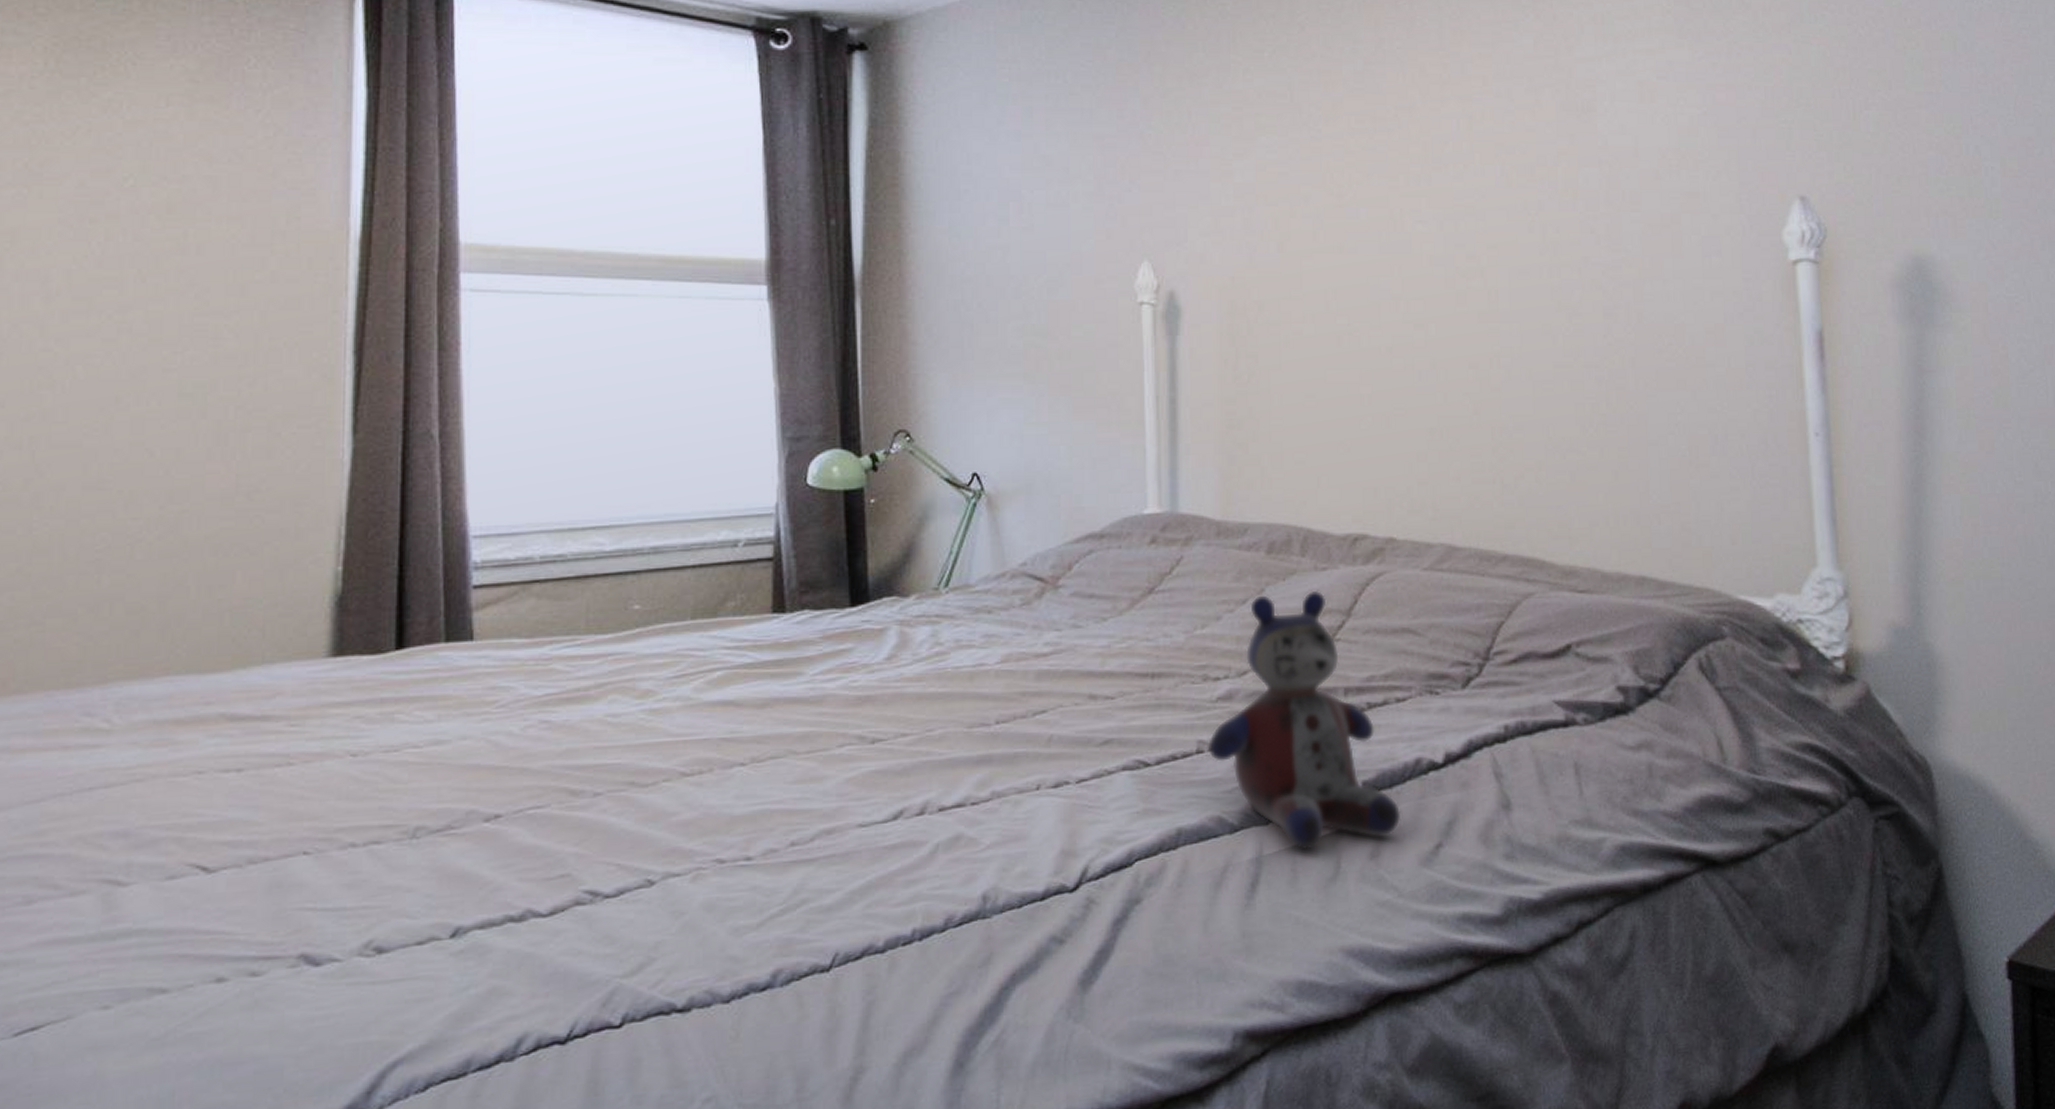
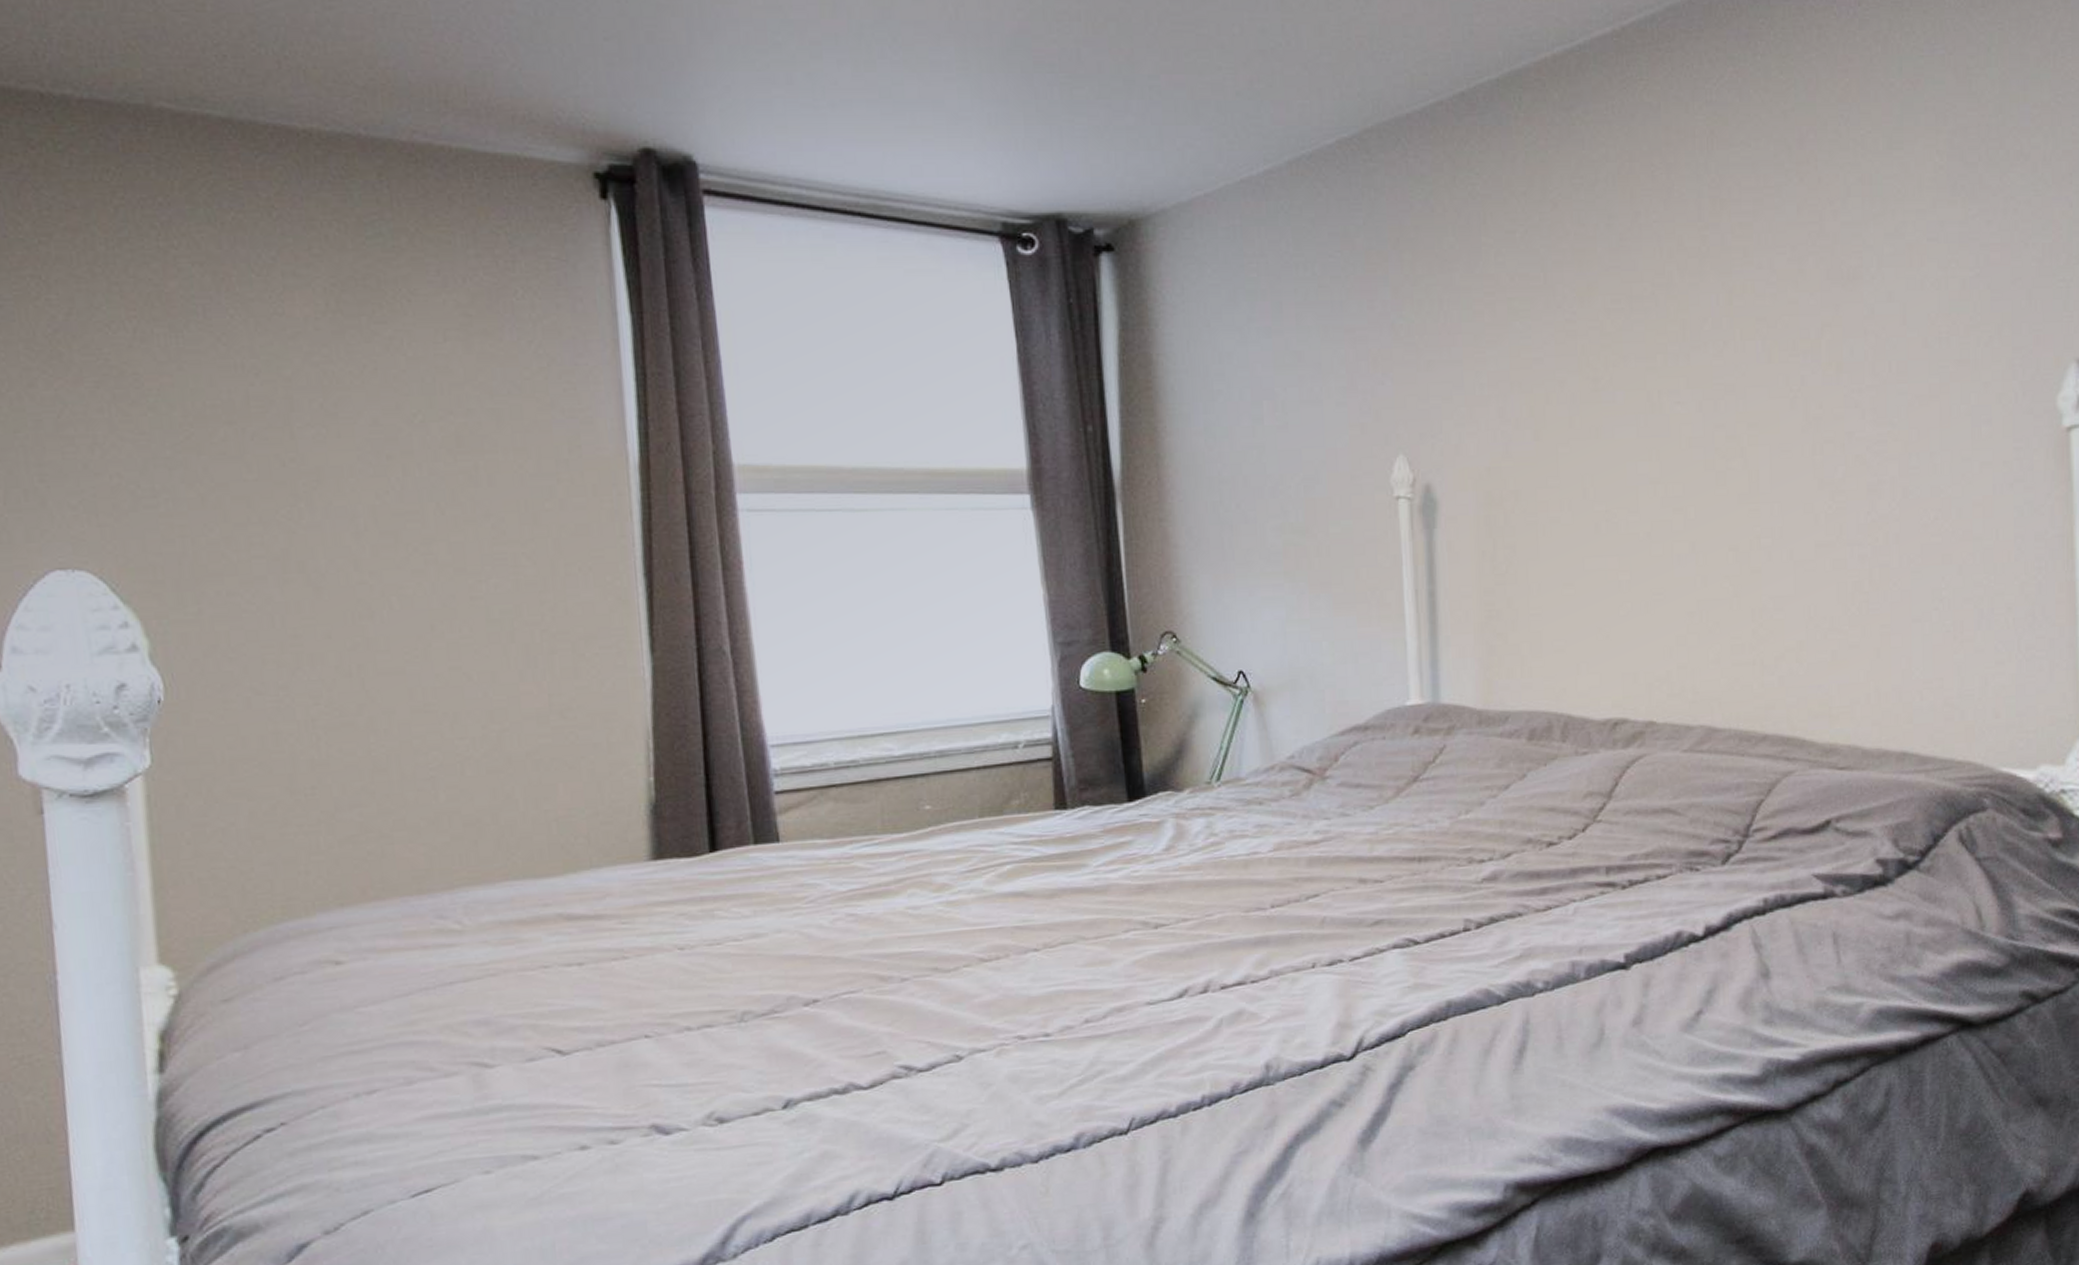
stuffed bear: present [1208,590,1401,849] -> none [1475,774,1663,1018]

